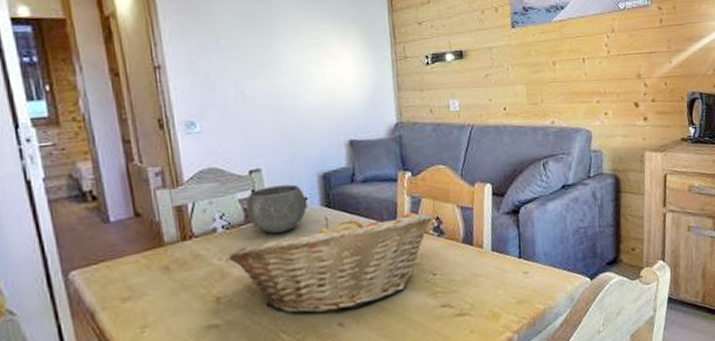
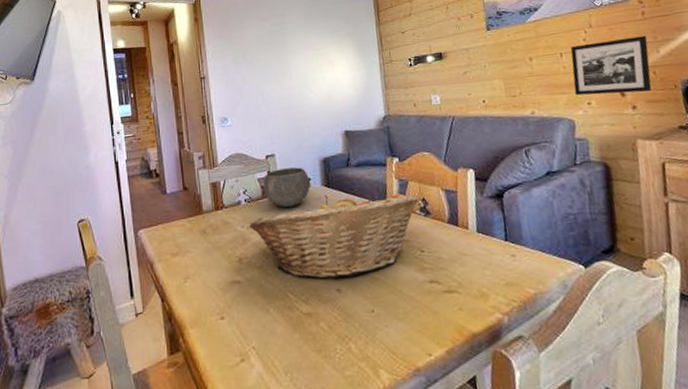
picture frame: none [592,44,663,105] -> present [570,35,652,96]

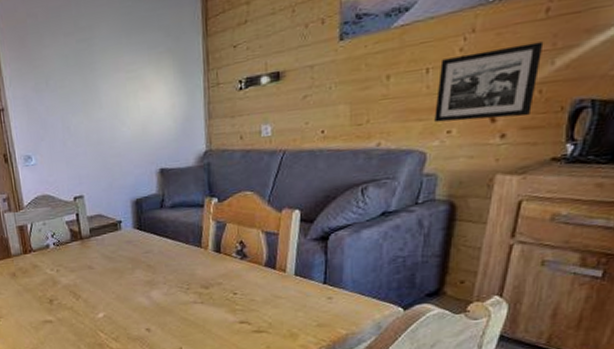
fruit basket: present [249,193,419,279] -> none [58,236,237,319]
bowl: present [263,167,310,208] -> none [71,209,121,251]

